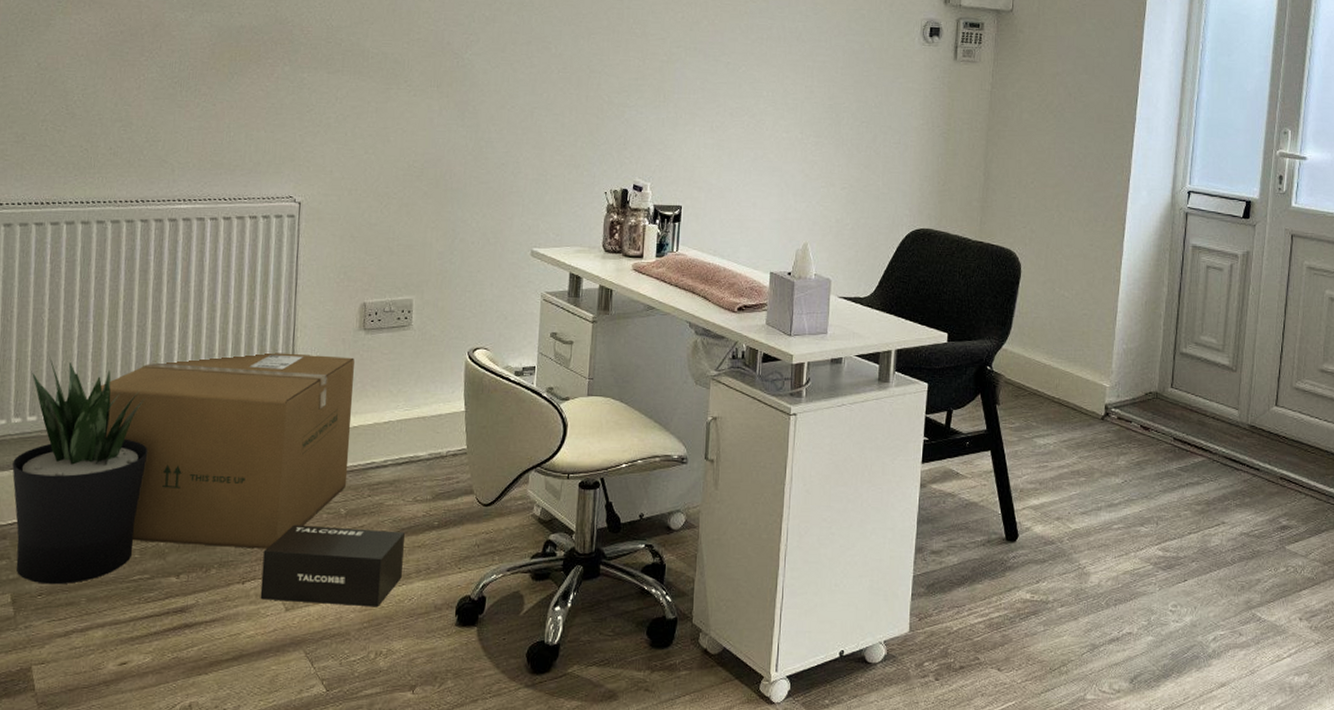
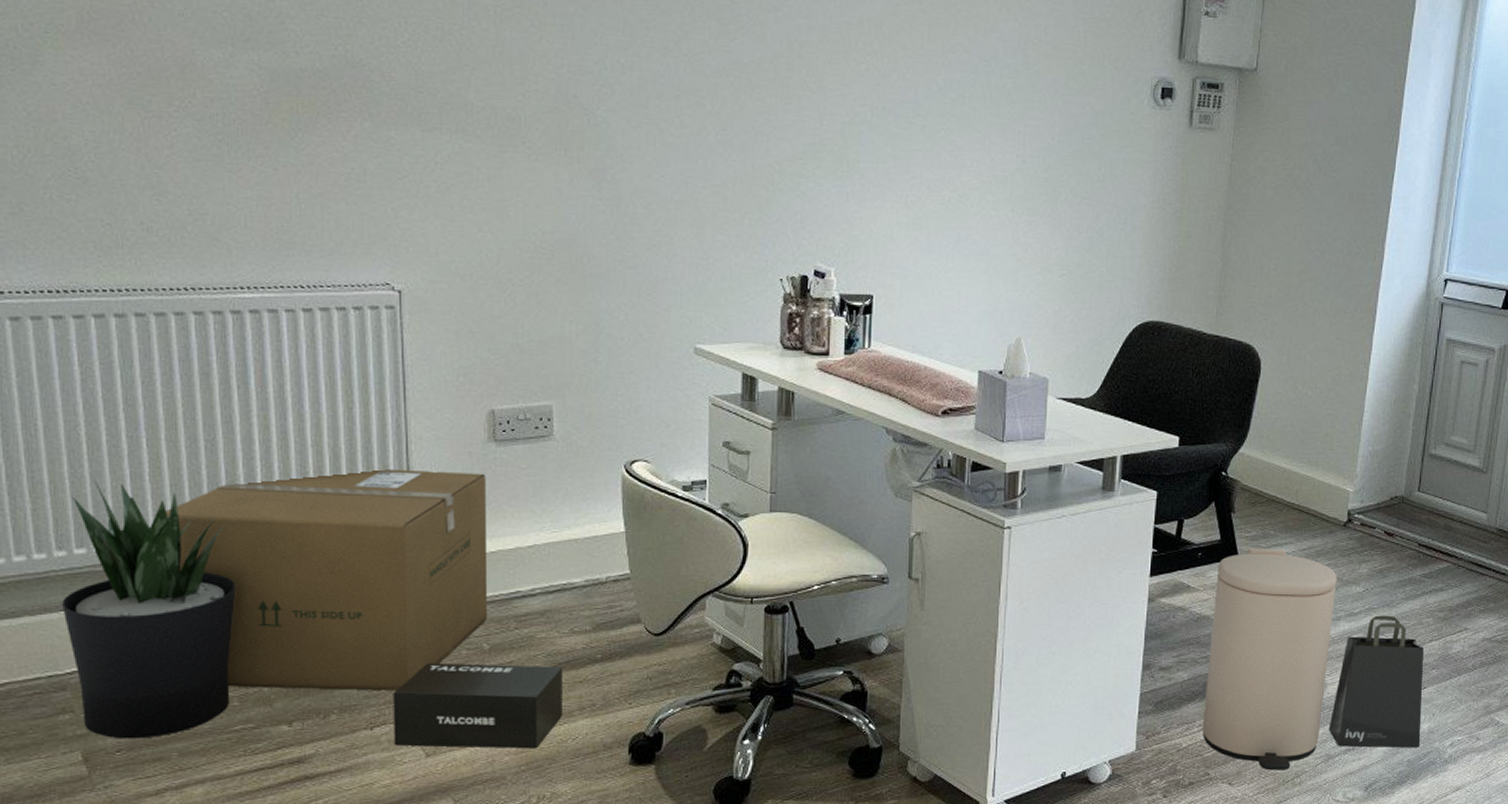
pedal bin: none [971,438,1097,658] -> present [1202,548,1337,771]
shopping bag: none [1093,506,1184,641] -> present [1328,615,1424,748]

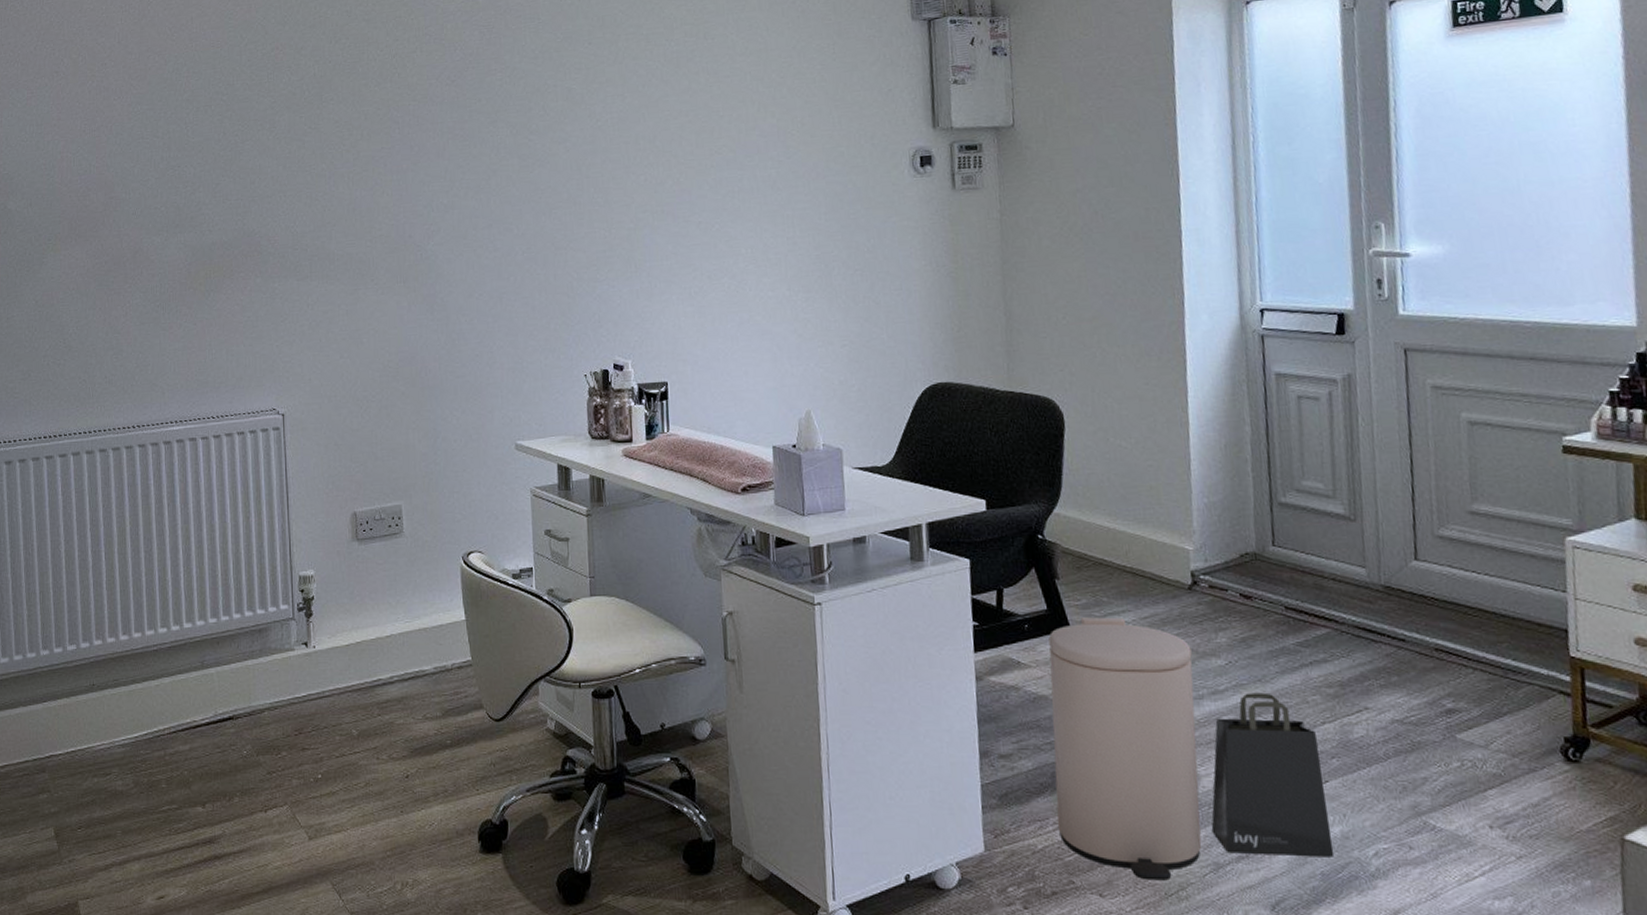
planter: present [62,475,236,739] -> none [45,585,165,817]
box: present [165,467,488,691] -> none [116,569,356,775]
box: present [393,662,562,749] -> none [282,748,420,834]

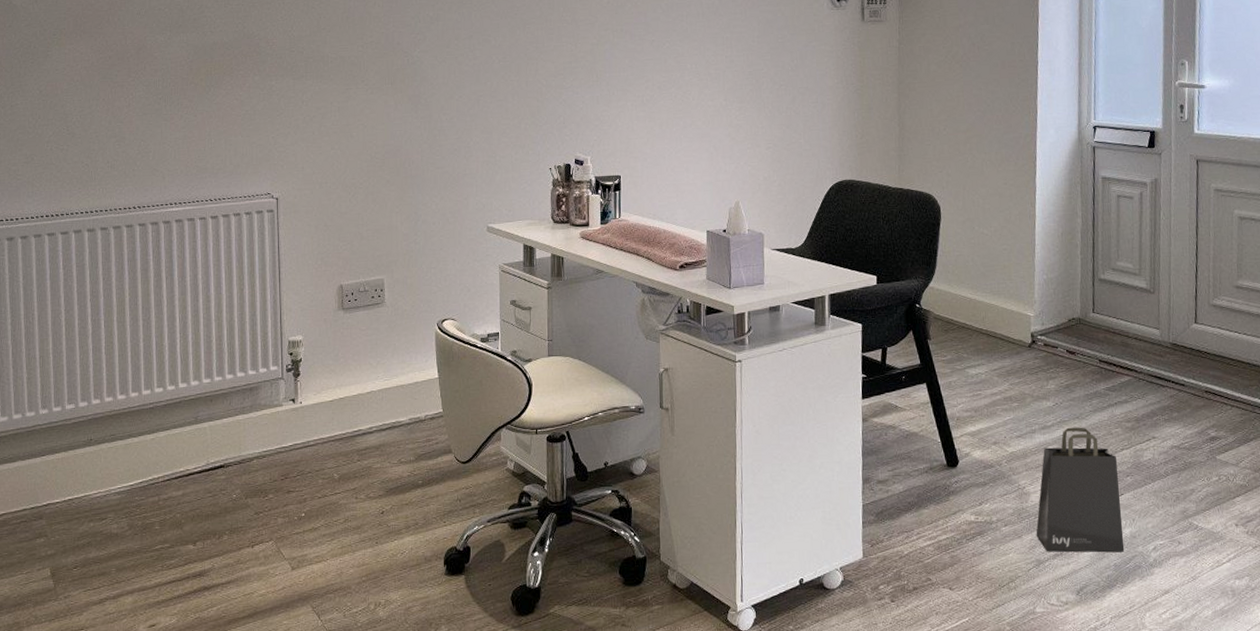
pedal bin: present [1048,617,1202,881] -> none [920,369,1029,576]

